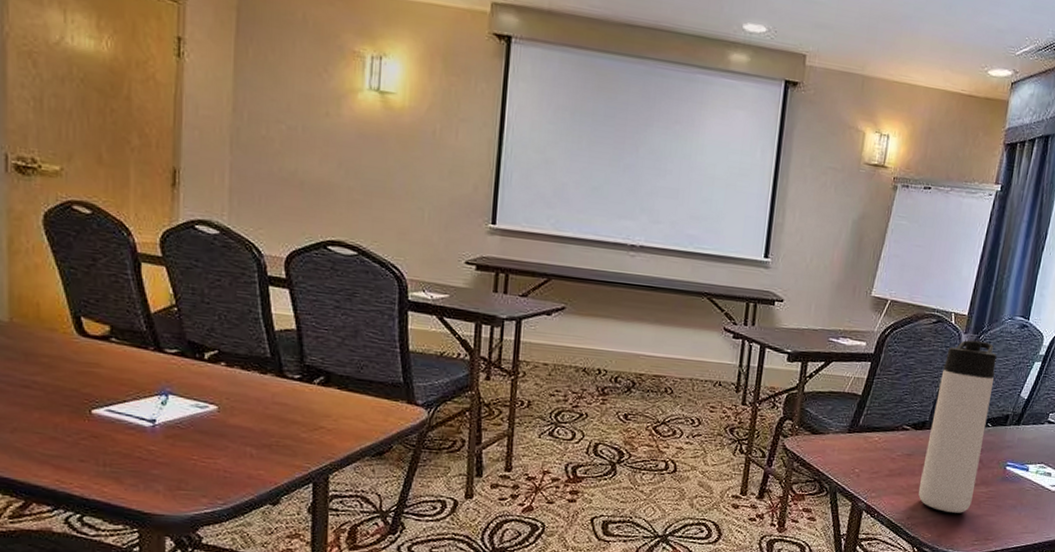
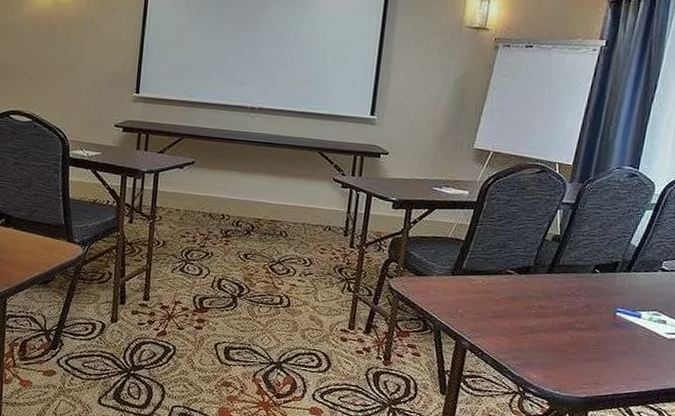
thermos bottle: present [918,340,997,513] -> none [523,189,604,356]

